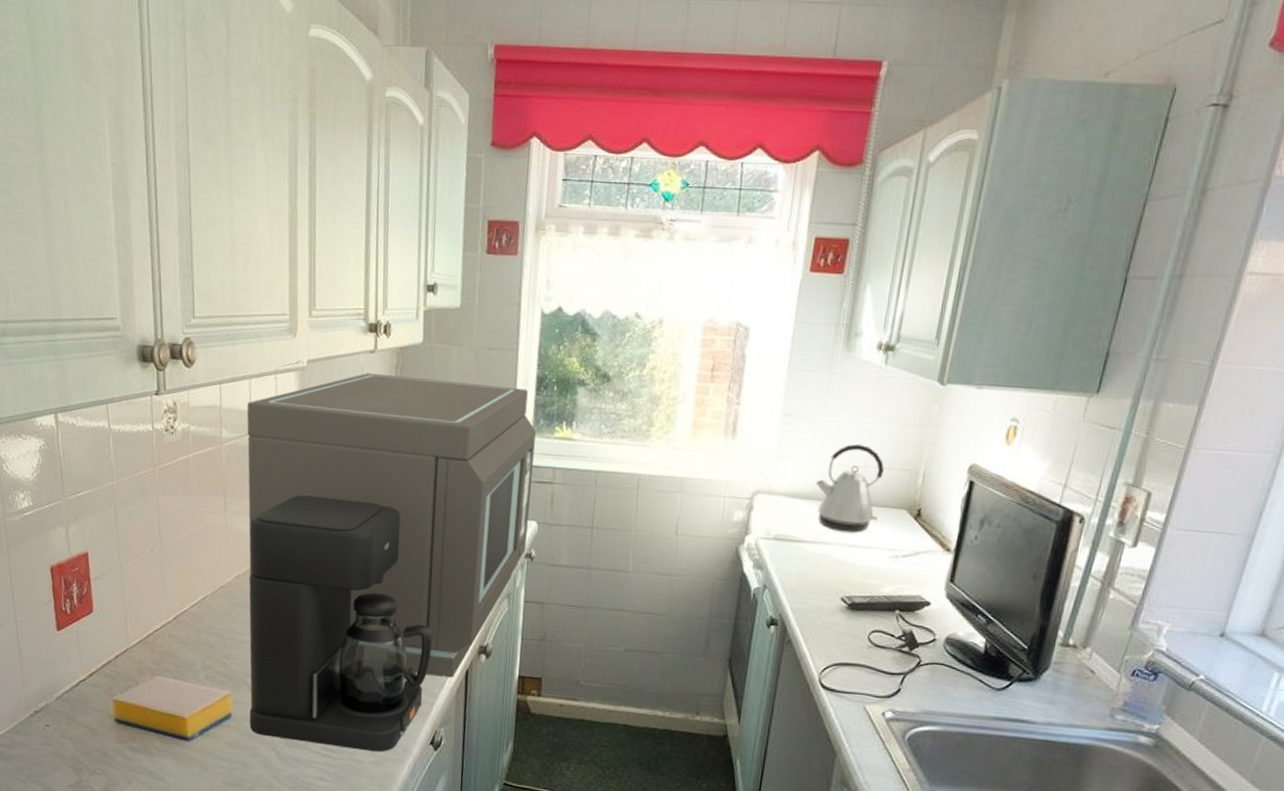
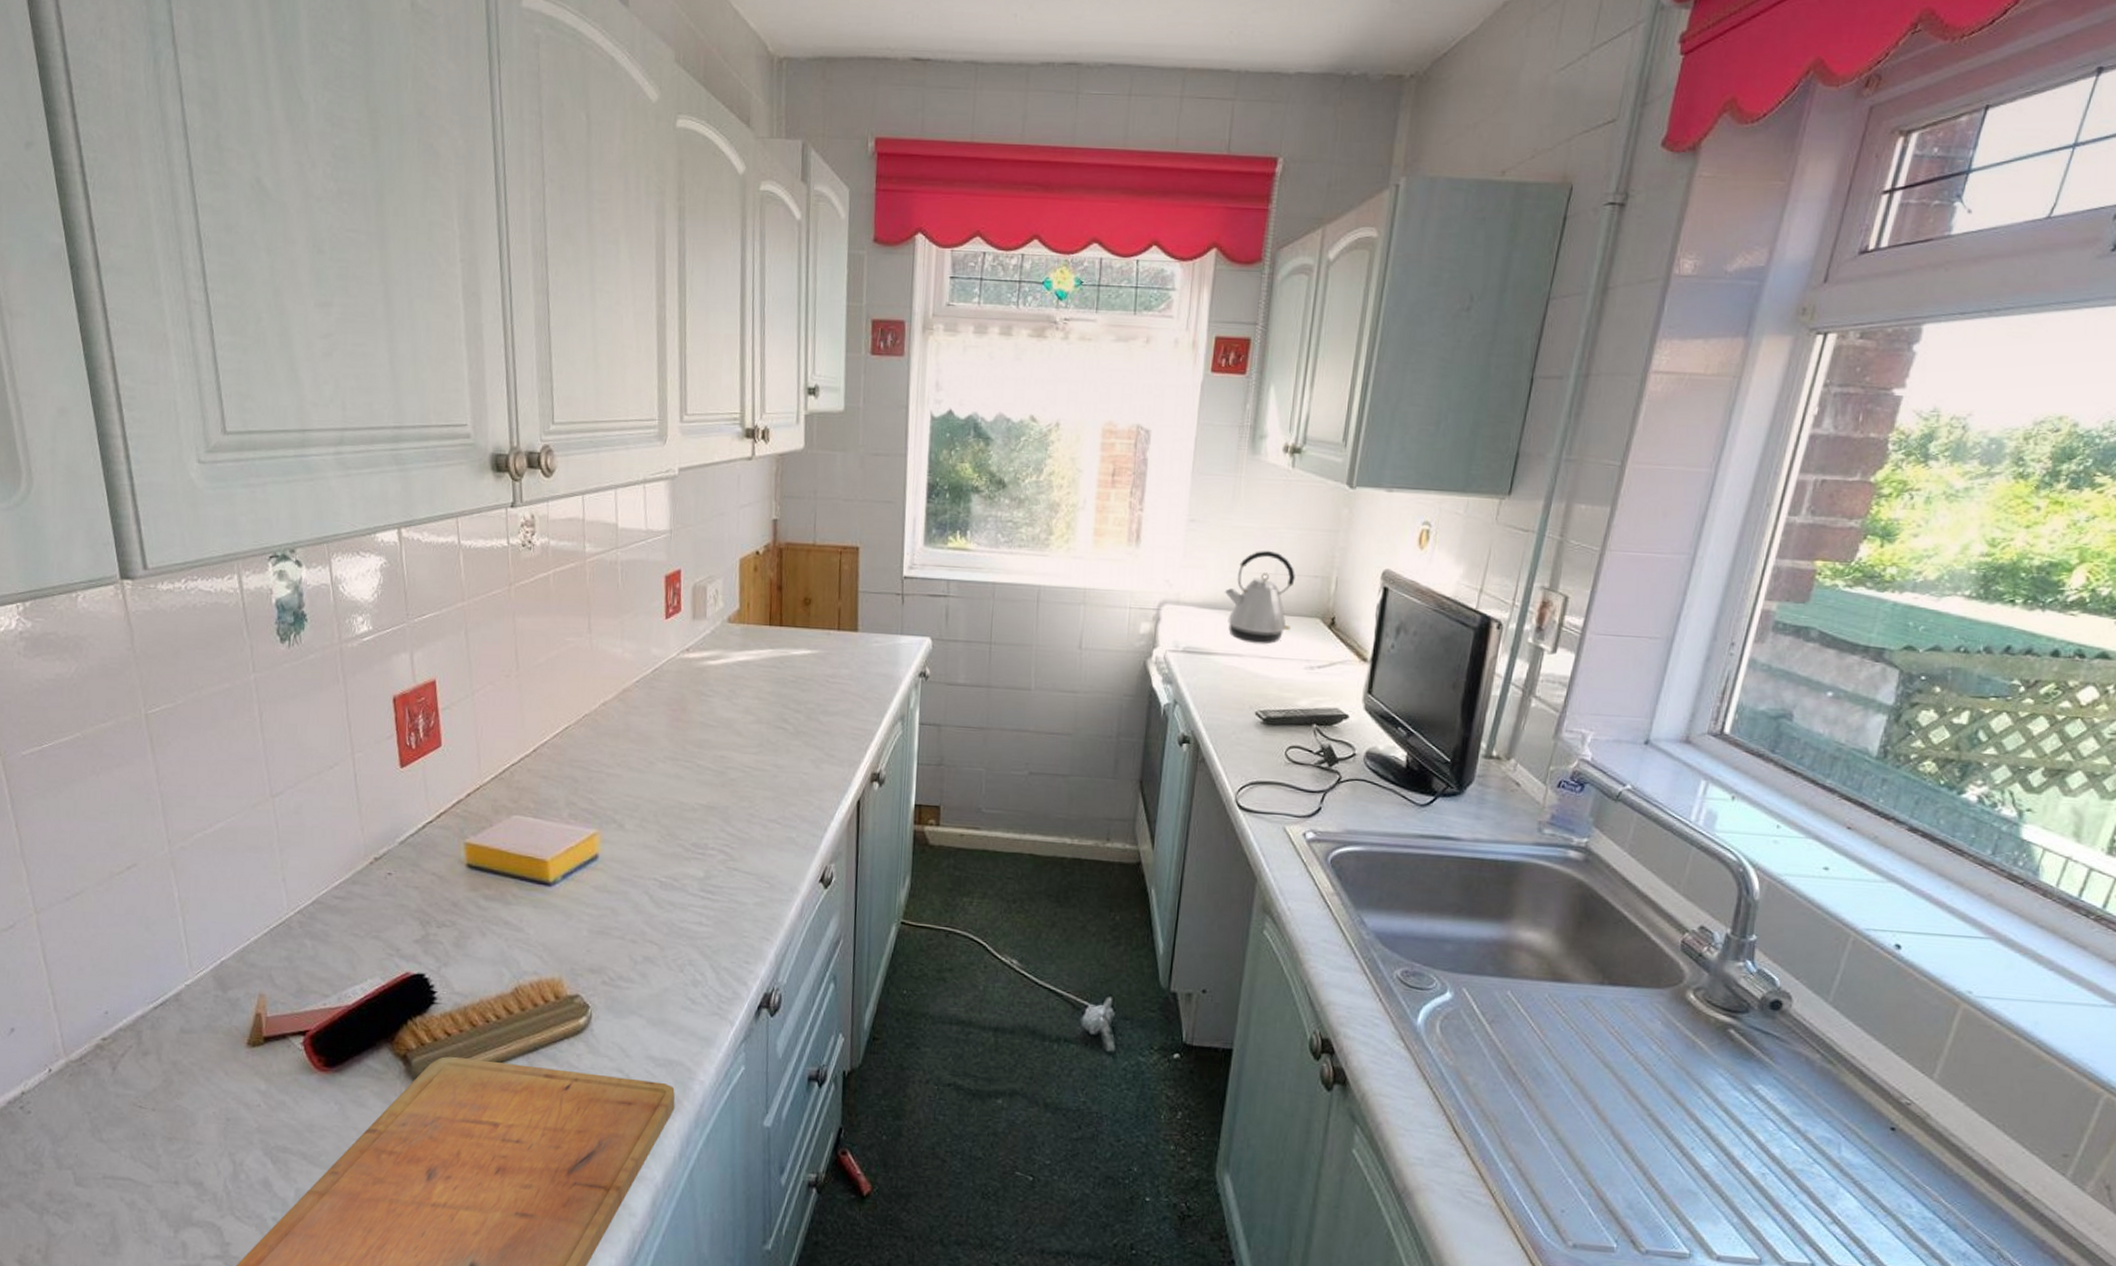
microwave: present [247,373,536,678] -> none [612,481,928,809]
coffee maker: present [249,495,432,752] -> none [616,613,820,892]

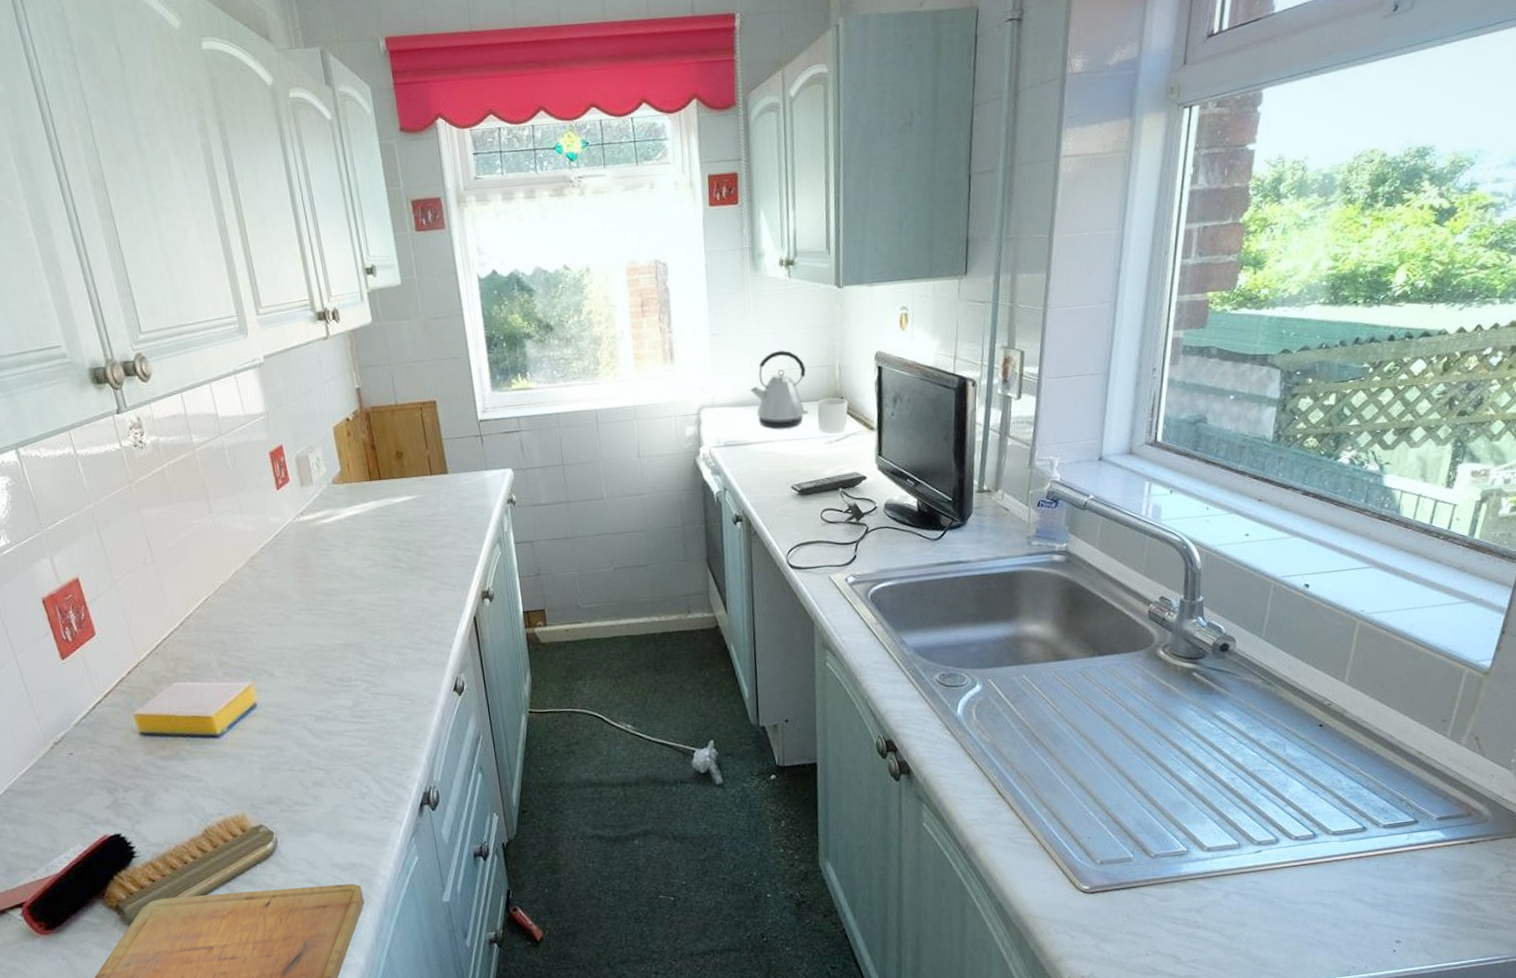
mug: none [1299,615,1341,659] -> present [817,397,848,434]

